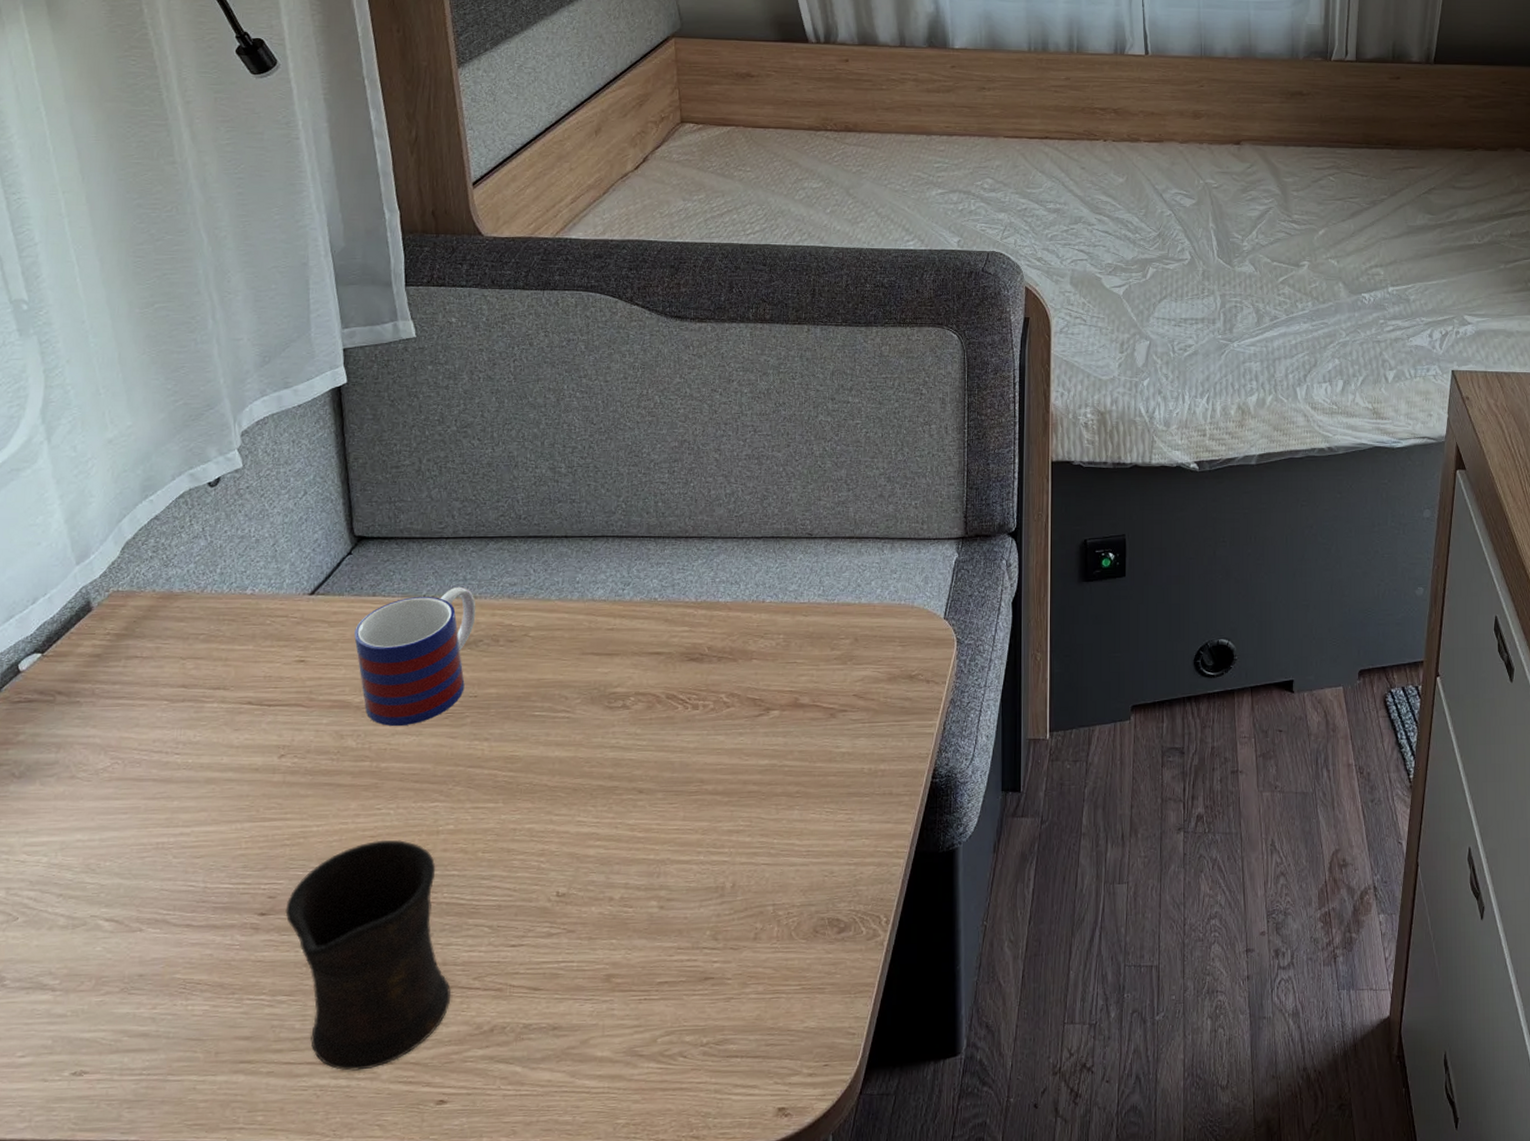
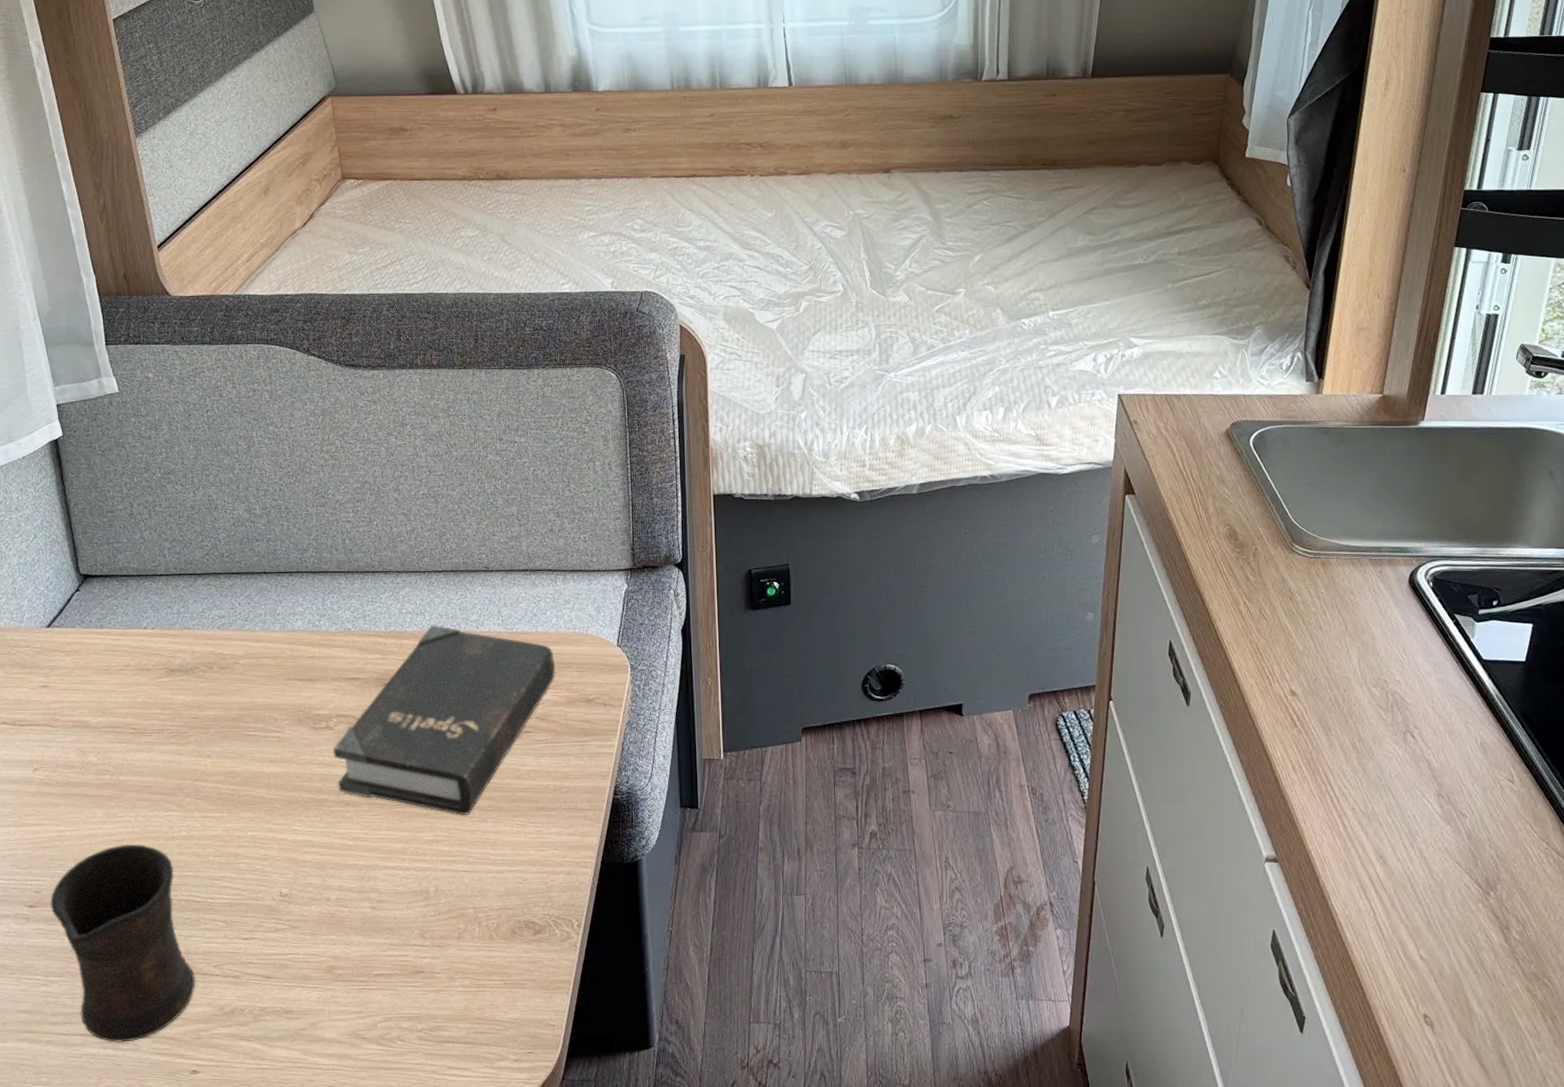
mug: present [354,586,476,727] -> none [88,619,191,745]
hardback book: none [628,595,878,802] -> present [333,625,556,815]

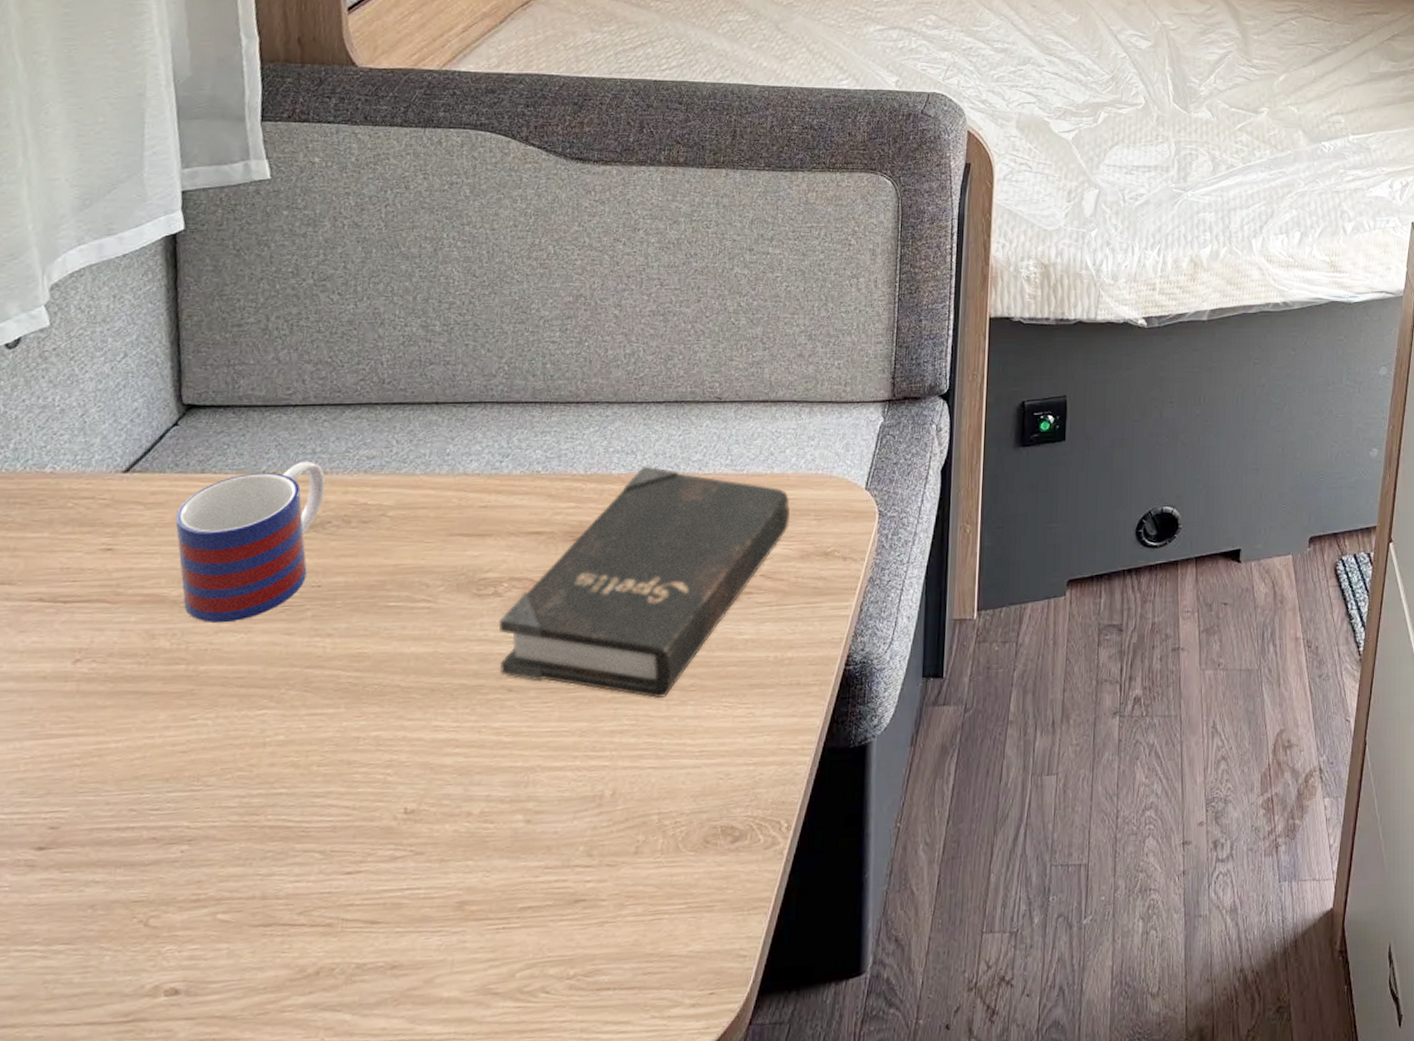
mug: present [50,844,195,1043] -> none [69,755,270,1030]
mug: none [88,619,191,745] -> present [175,460,326,623]

